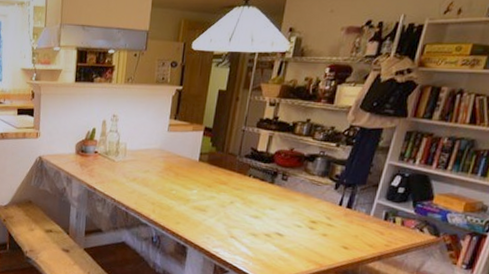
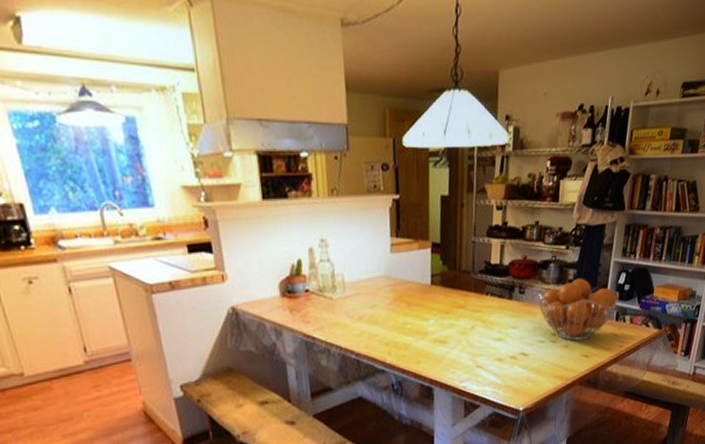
fruit basket: none [300,174,392,233] -> present [537,278,620,341]

